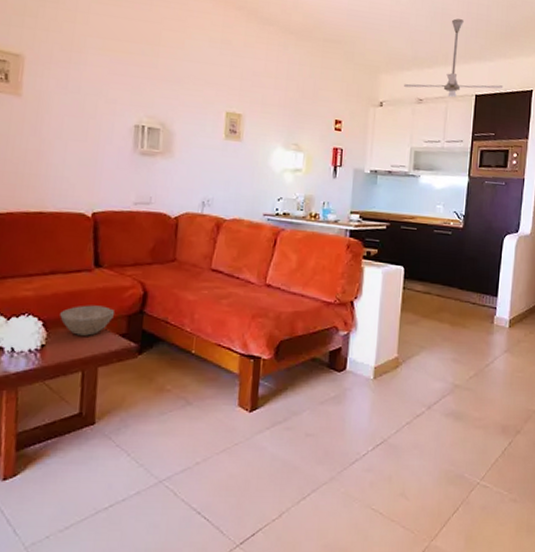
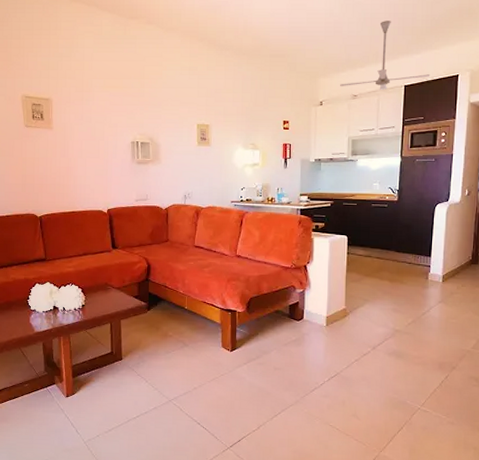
bowl: present [60,305,115,336] -> none [92,276,129,298]

